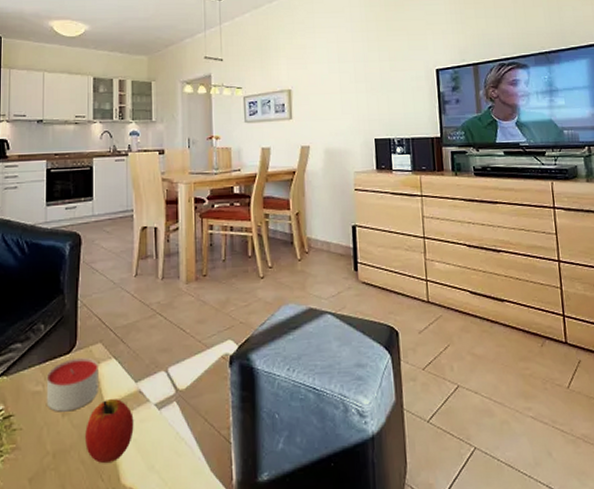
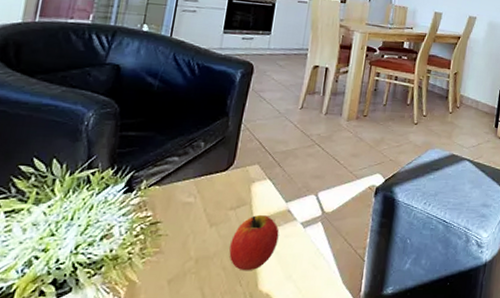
candle: present [46,357,98,412] -> none [195,175,253,223]

